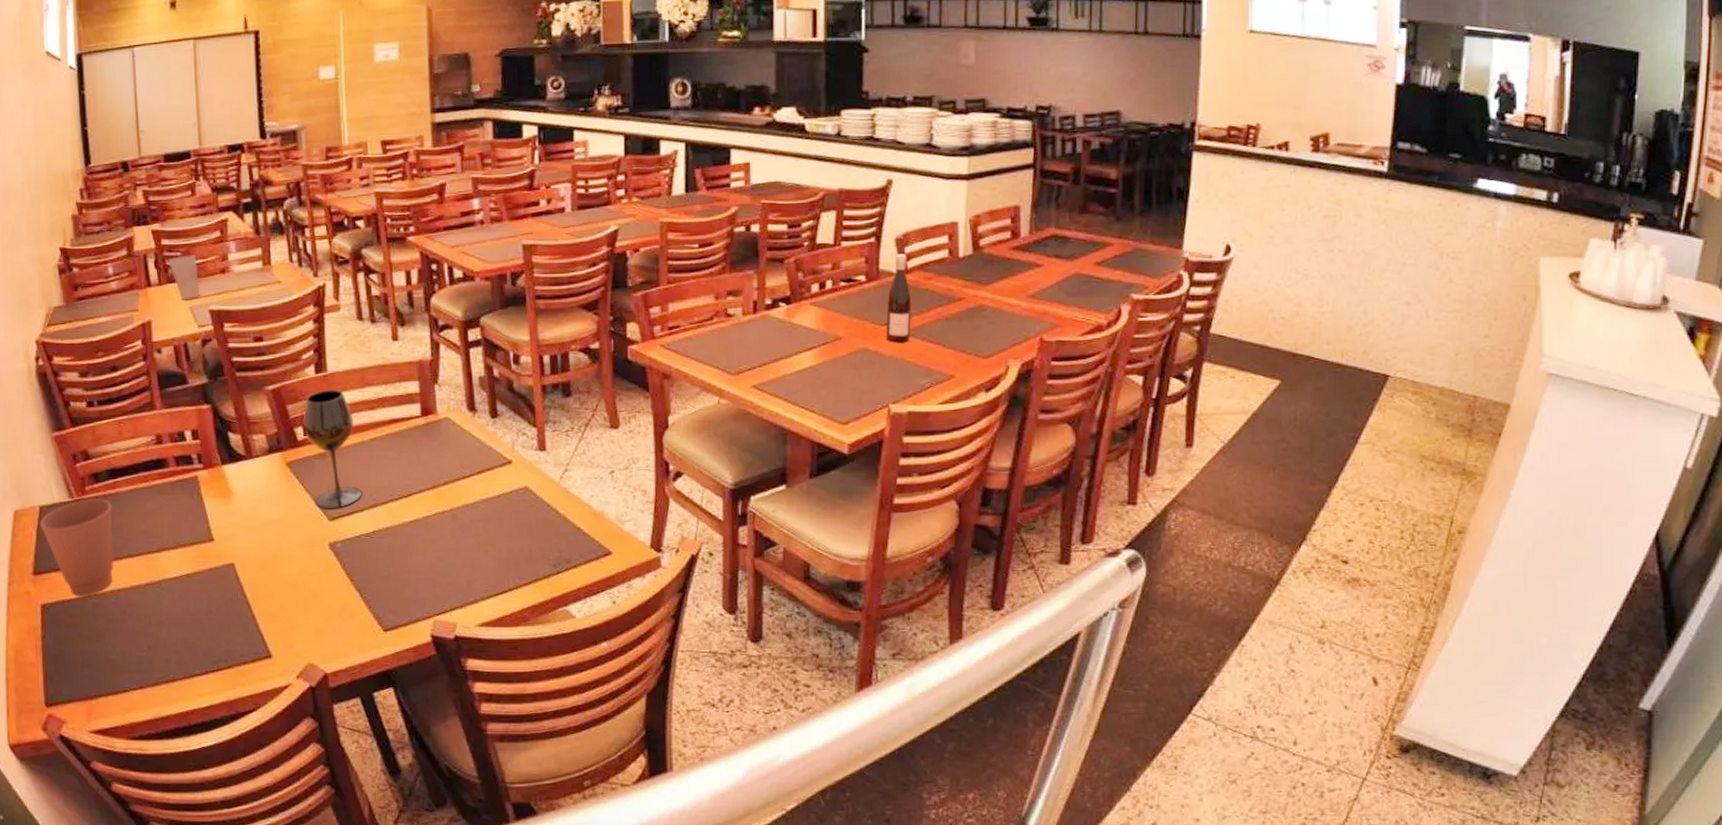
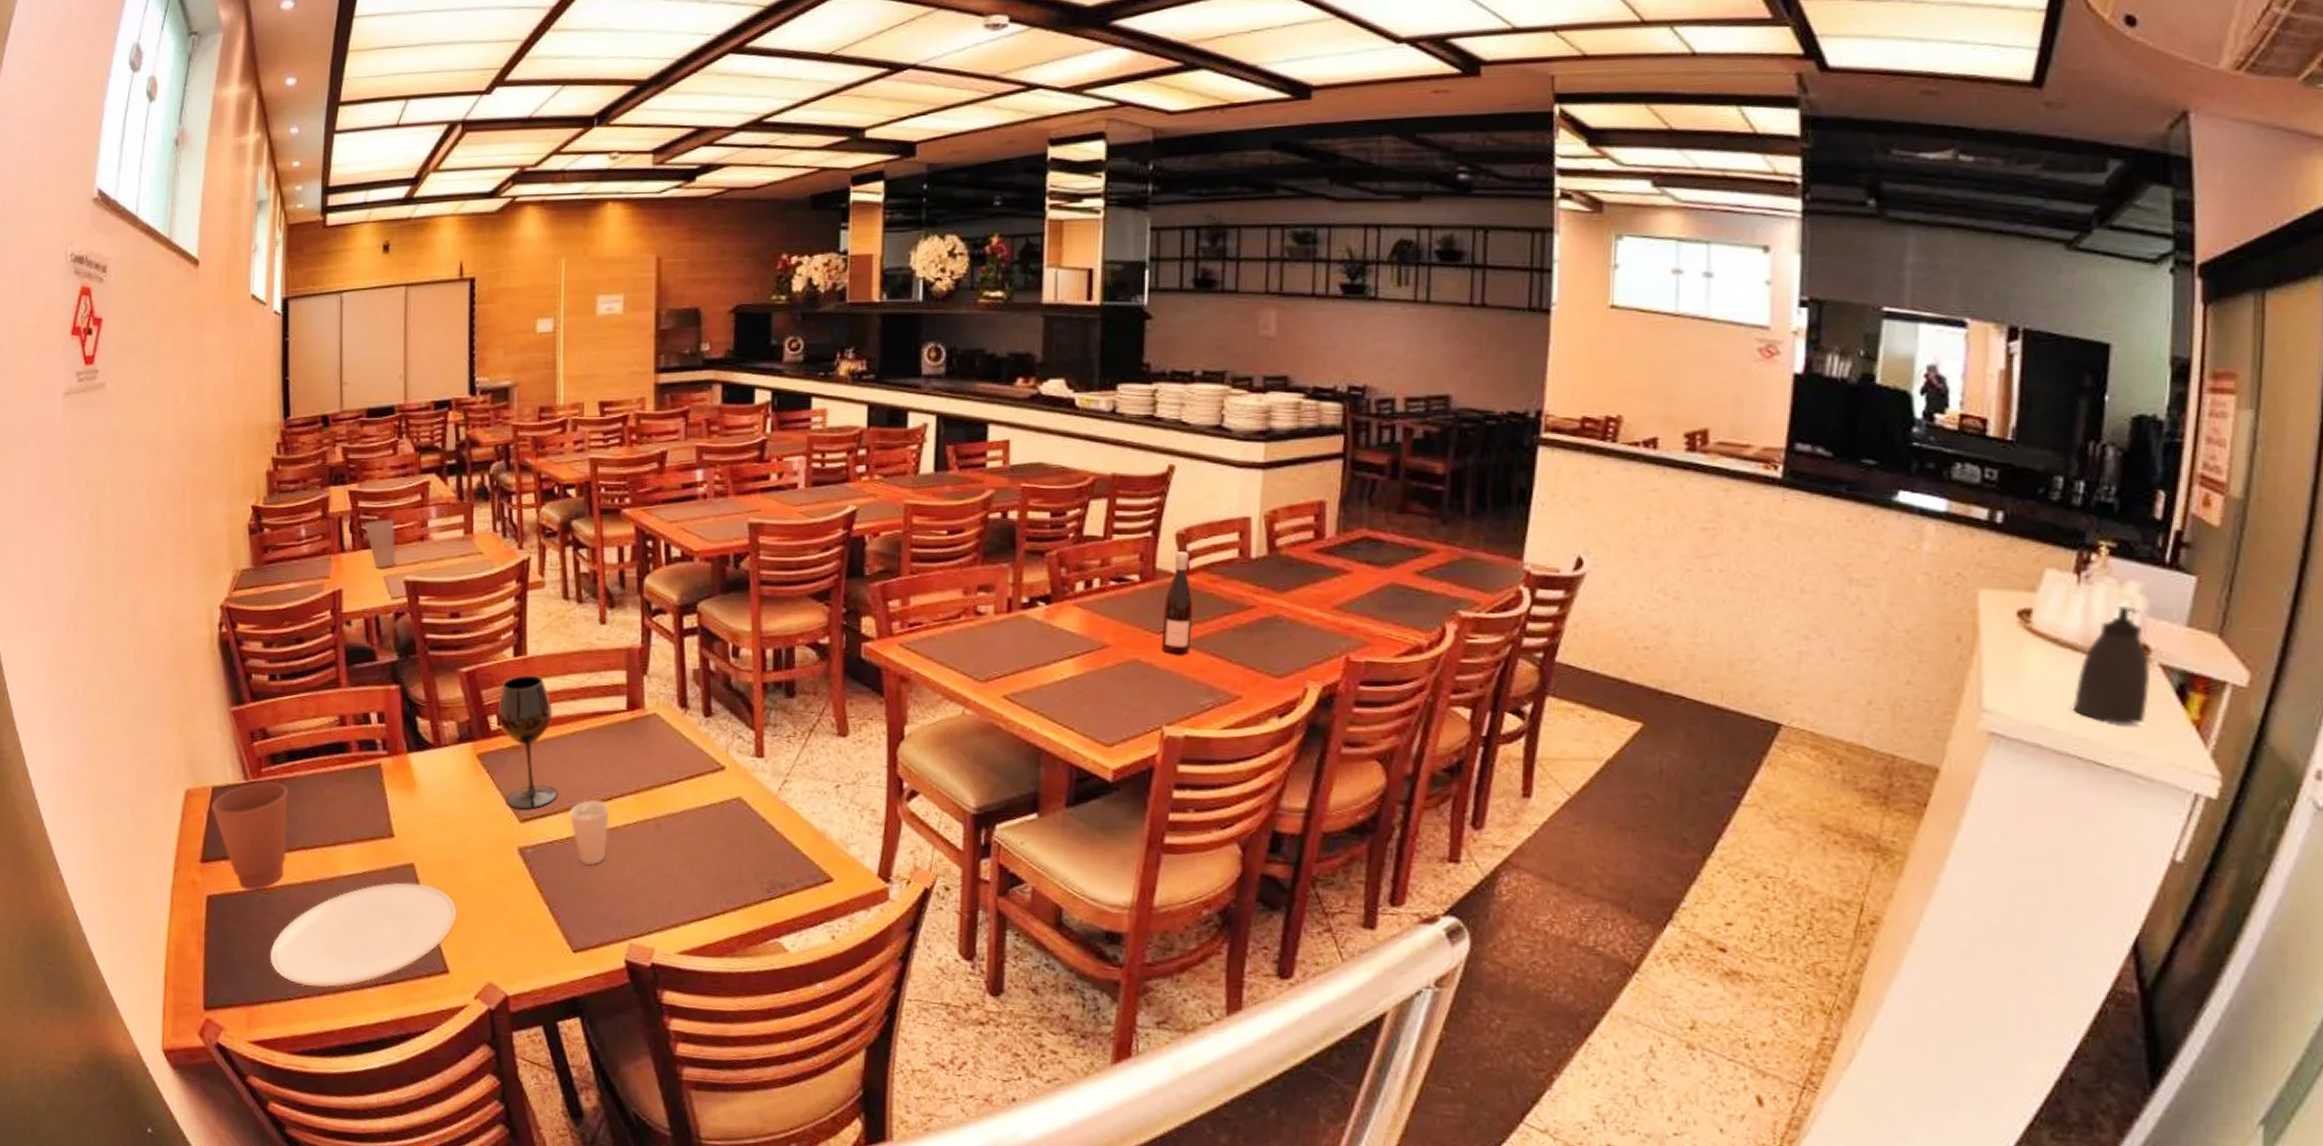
plate: none [104,580,277,679] -> present [270,882,457,988]
cup: none [373,497,411,554] -> present [568,800,610,865]
soap dispenser: none [1610,265,1669,361] -> present [2072,605,2151,724]

